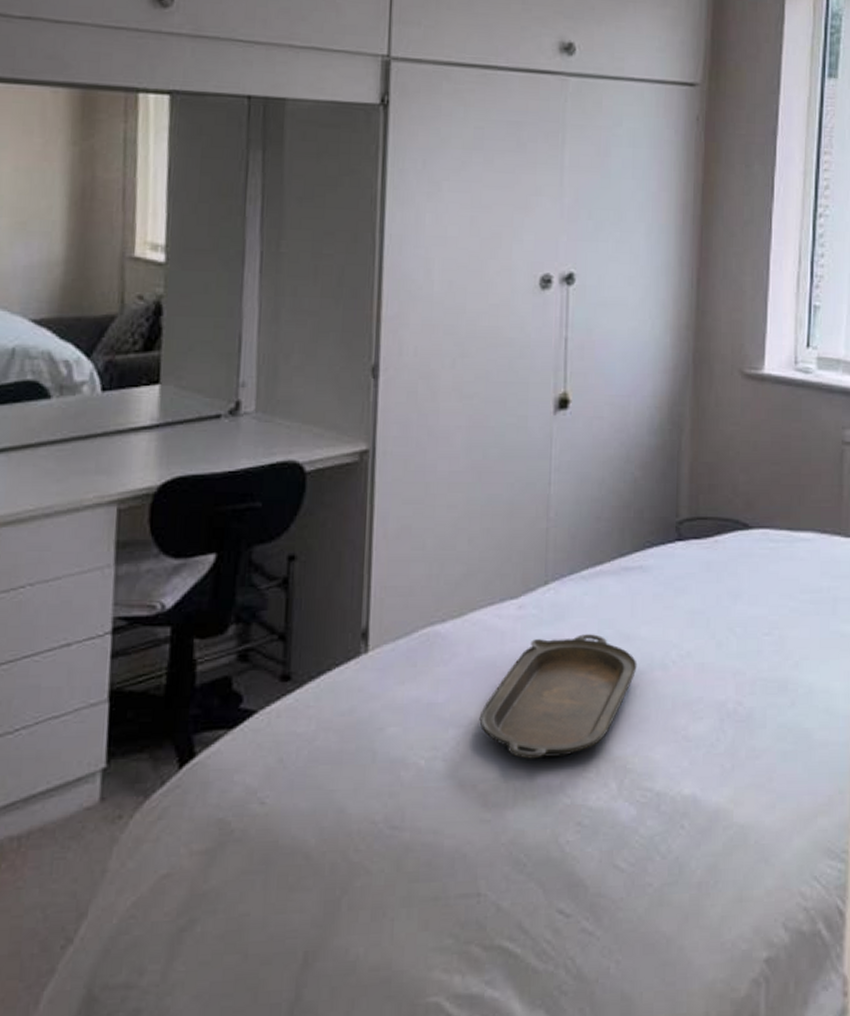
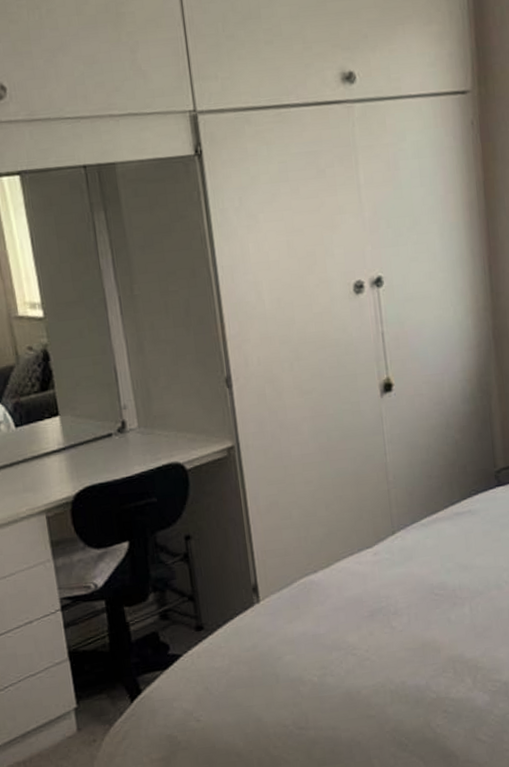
serving tray: present [479,634,637,759] -> none [355,568,477,668]

